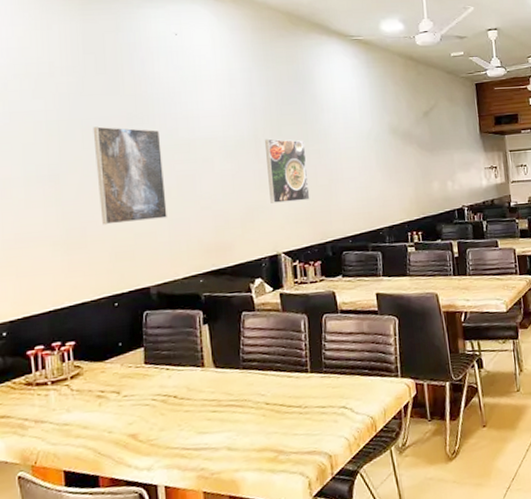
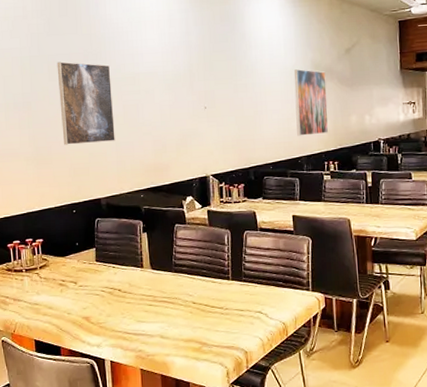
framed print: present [265,138,310,203] -> none [199,73,237,131]
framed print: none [371,133,410,206] -> present [294,69,328,136]

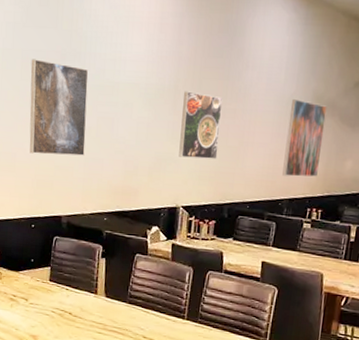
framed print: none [199,73,237,131] -> present [179,91,223,159]

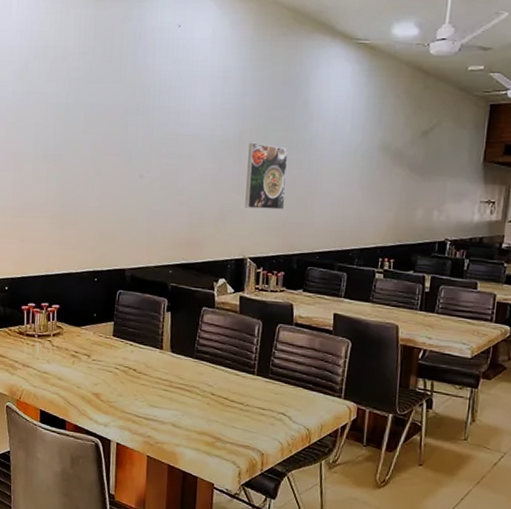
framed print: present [29,59,89,156] -> none [92,113,152,208]
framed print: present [282,99,327,177] -> none [352,149,395,227]

